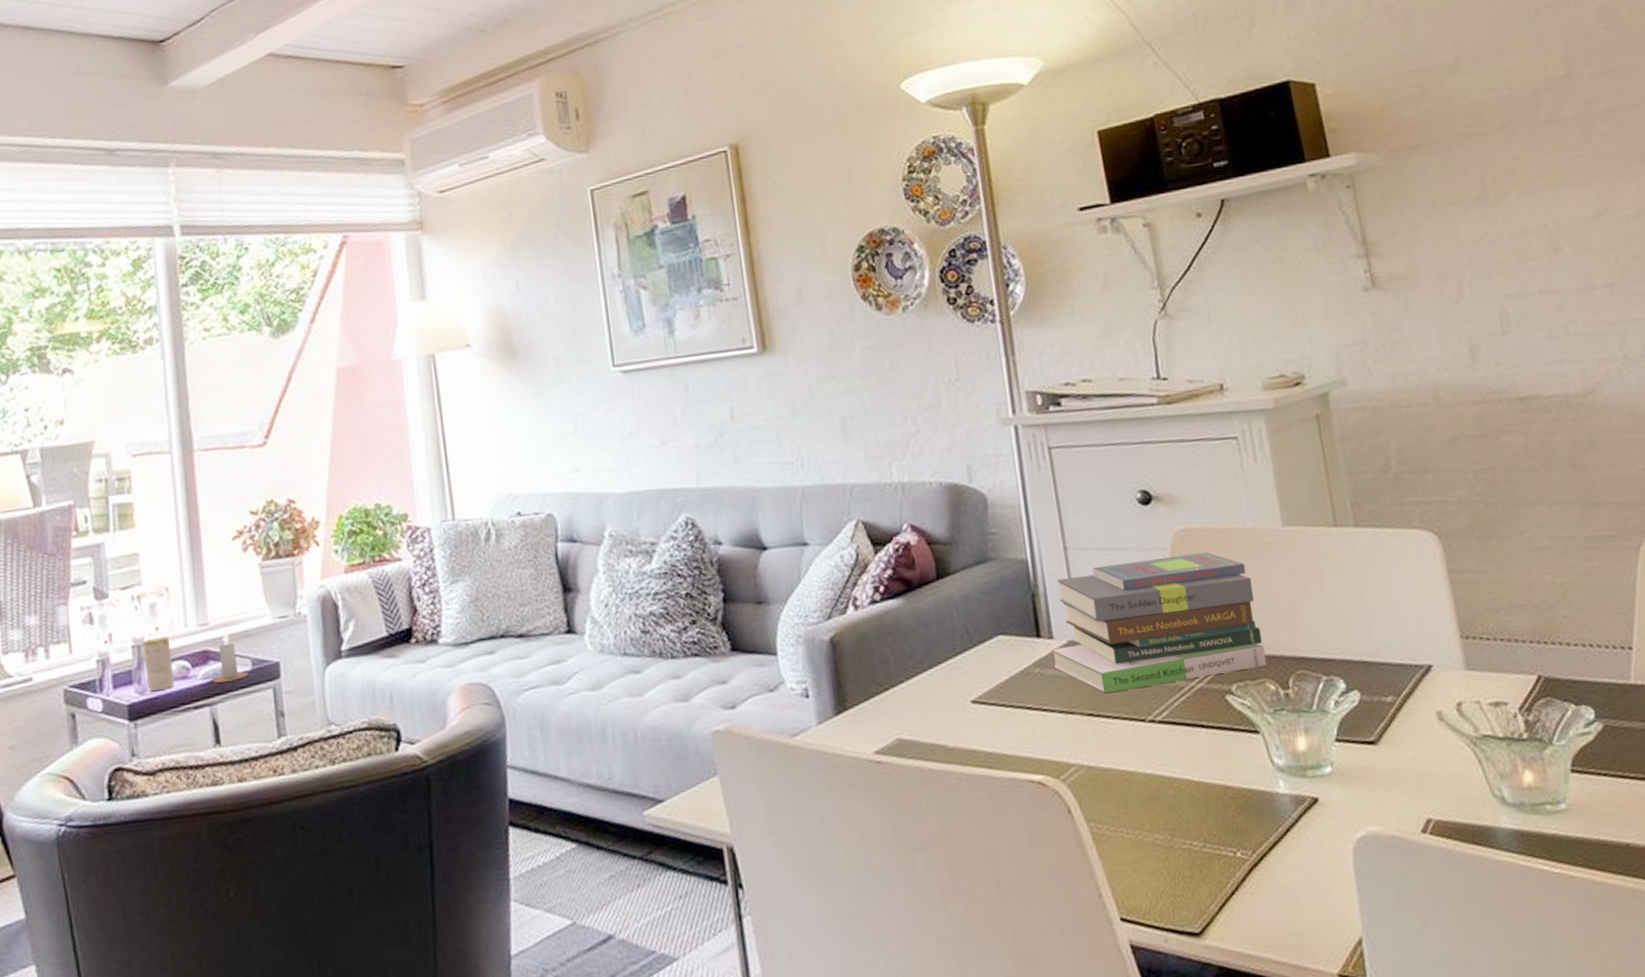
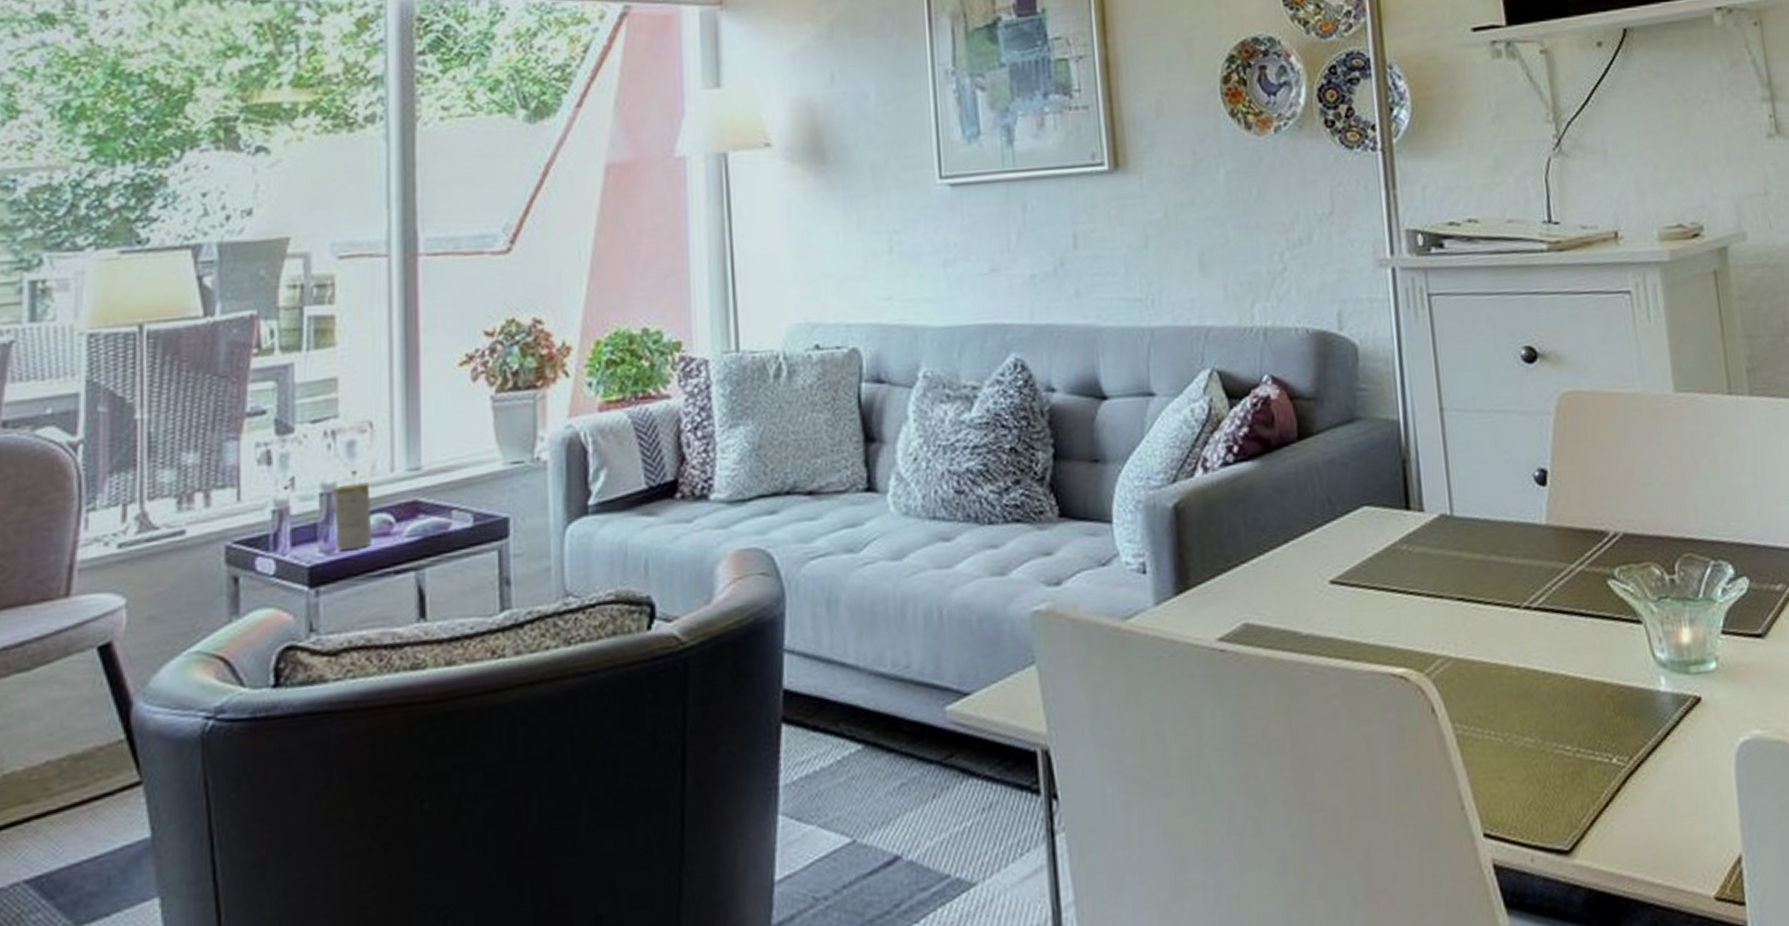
candle: present [213,629,249,683] -> none [422,476,469,542]
books: present [1052,552,1267,694] -> none [1421,418,1653,576]

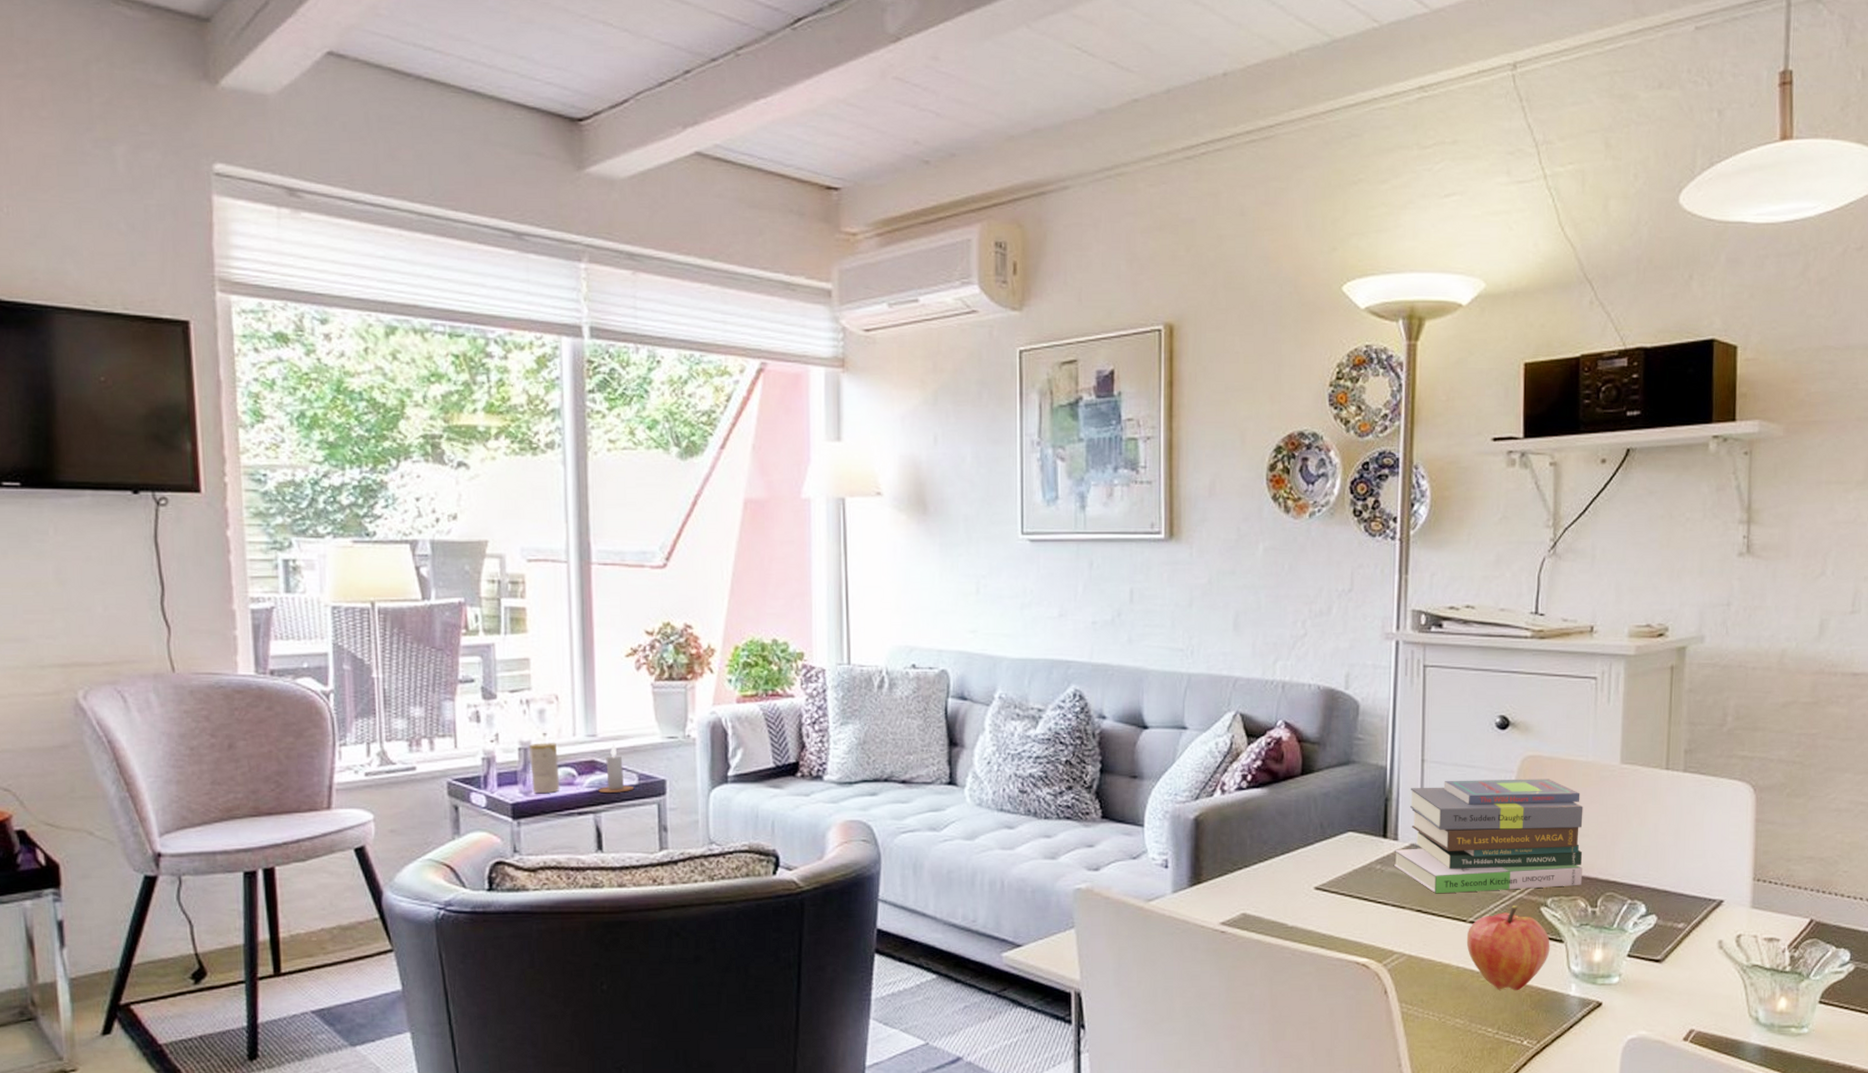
candle: none [422,476,469,542] -> present [598,743,635,793]
books: none [1421,418,1653,576] -> present [1394,779,1583,894]
fruit: none [1522,581,1627,694] -> present [1466,906,1550,991]

